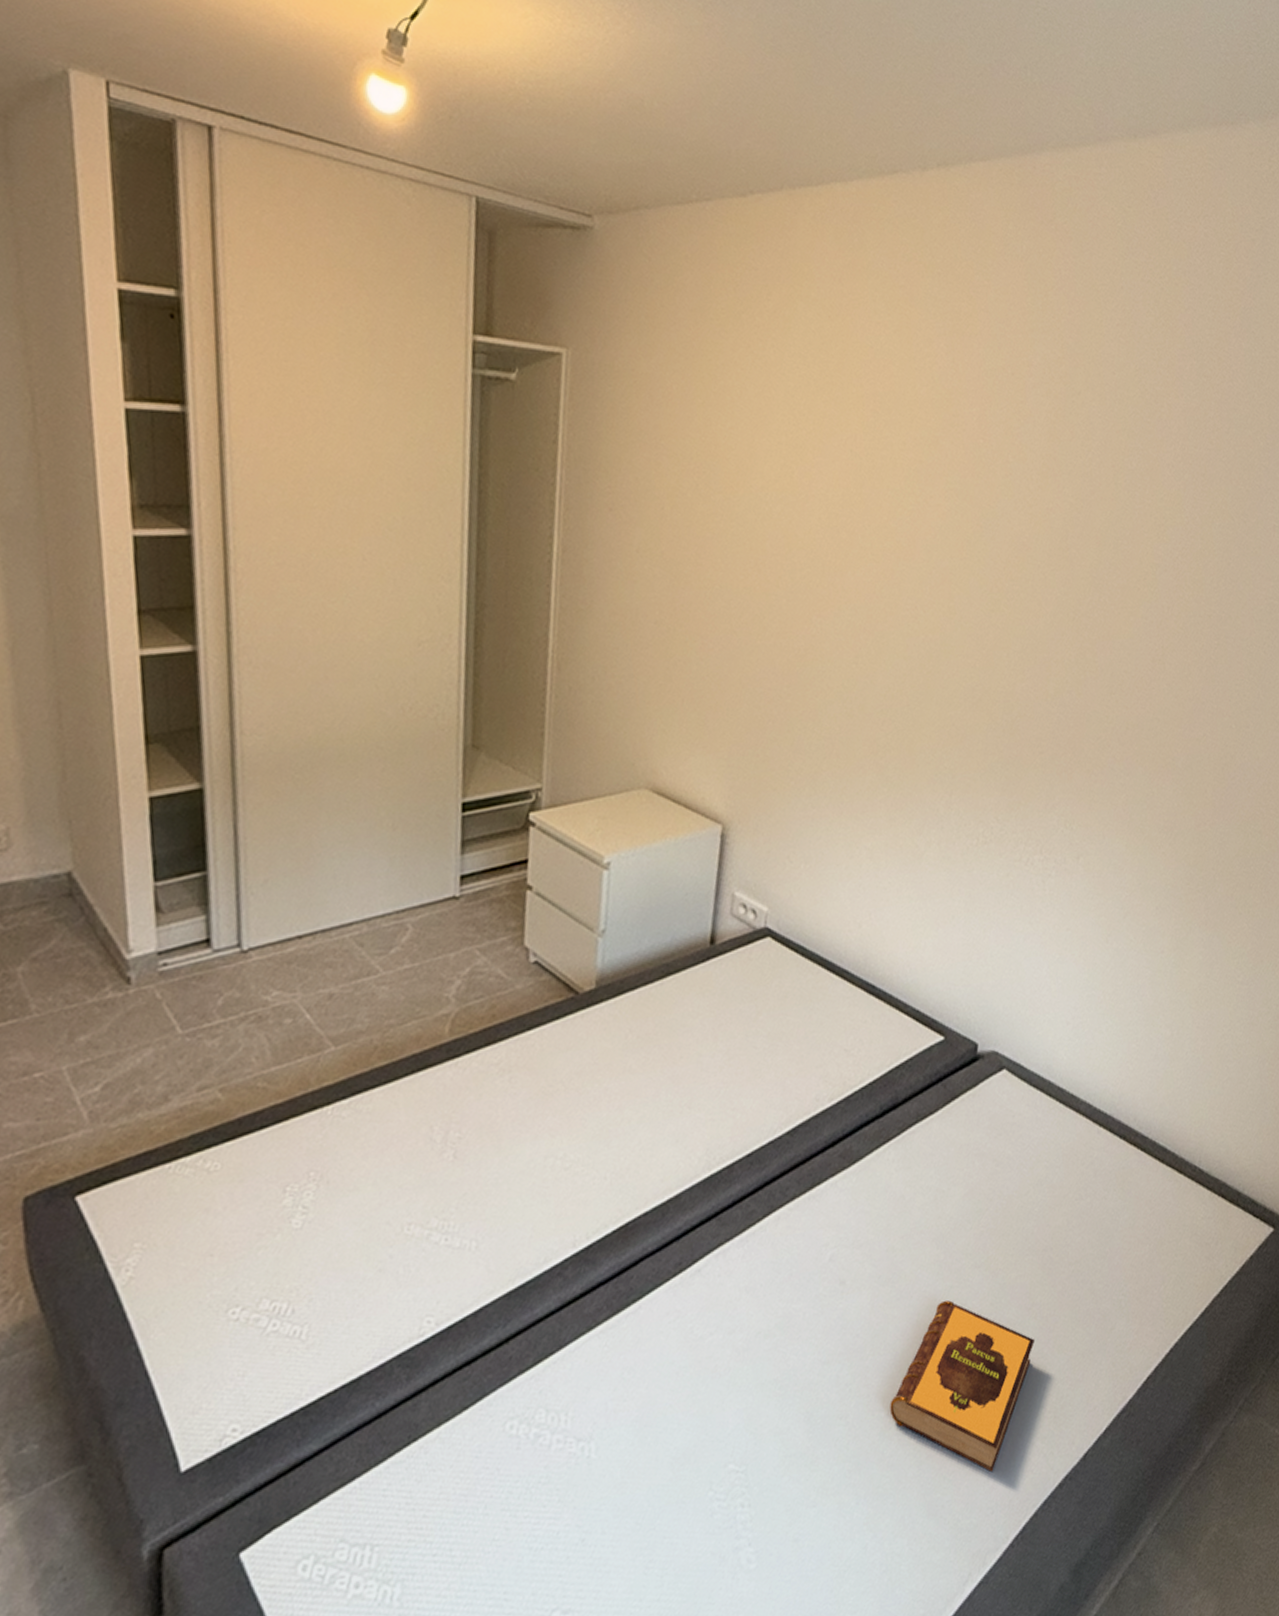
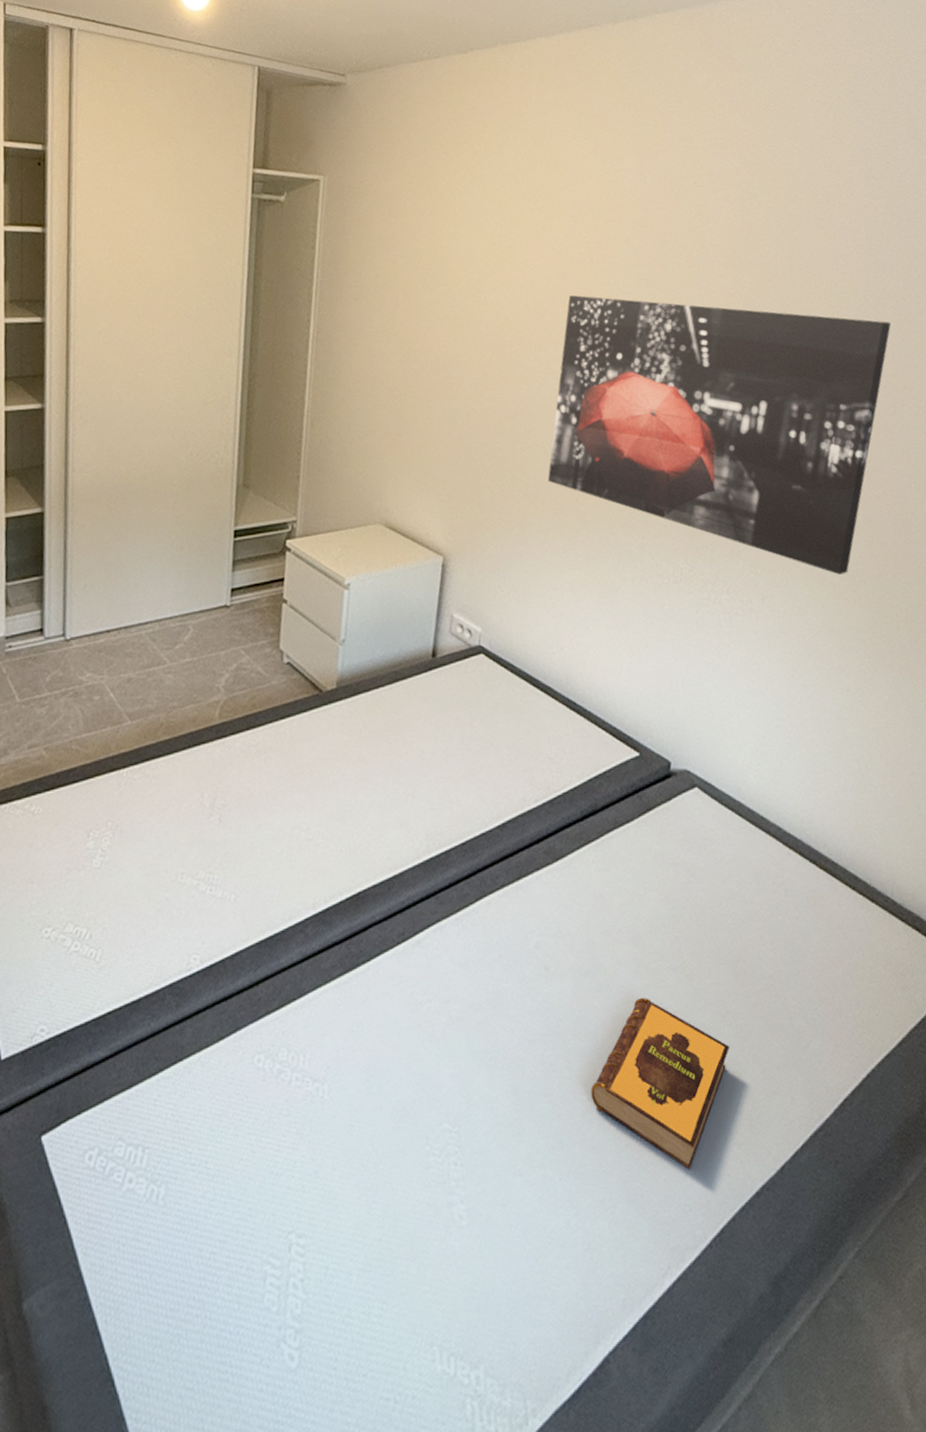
wall art: none [843,507,1218,827] -> present [547,295,892,575]

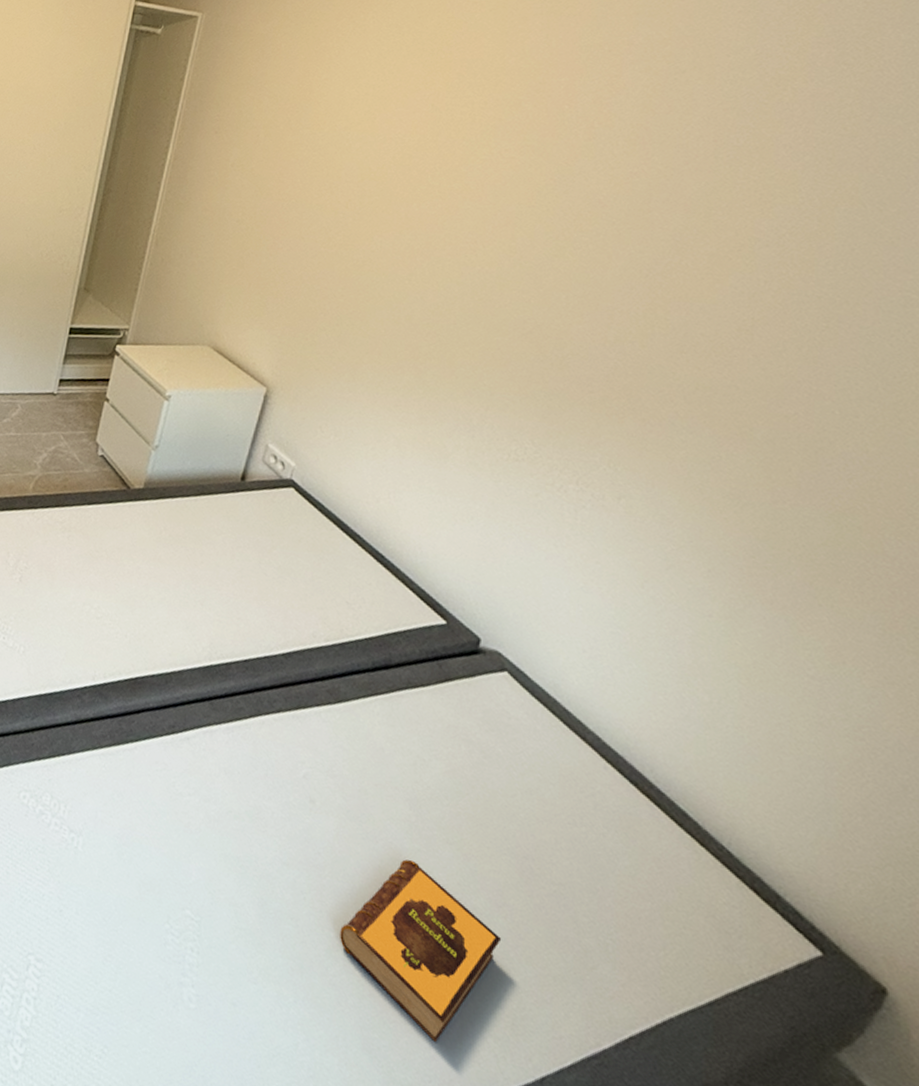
wall art: present [547,295,892,575] -> none [388,153,840,492]

